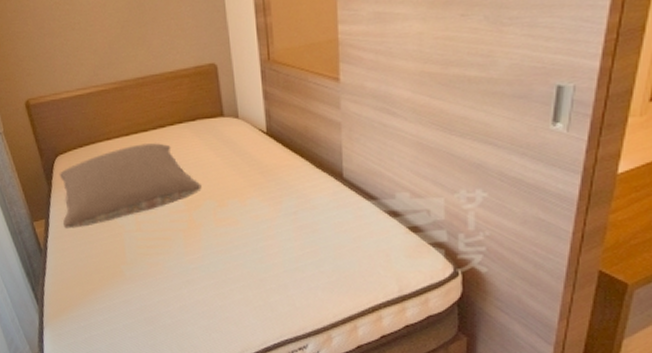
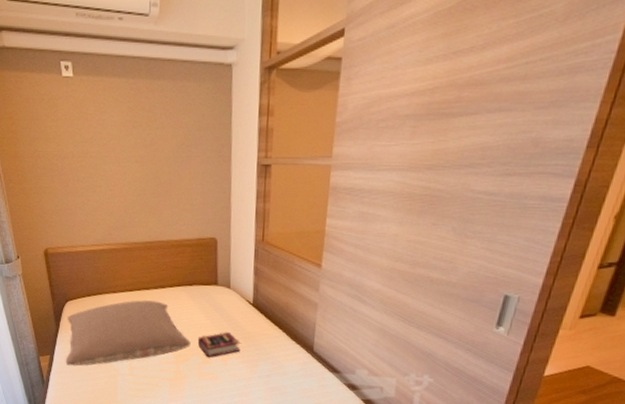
book: none [208,168,259,199] -> present [197,332,241,357]

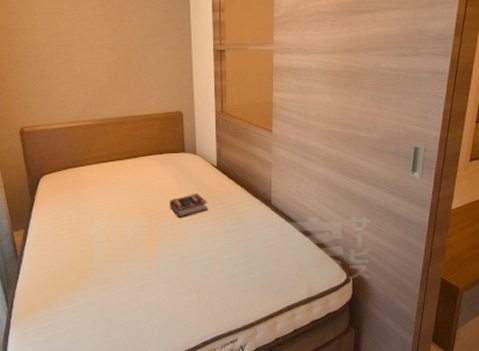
pillow: present [66,300,191,367] -> none [41,170,163,238]

